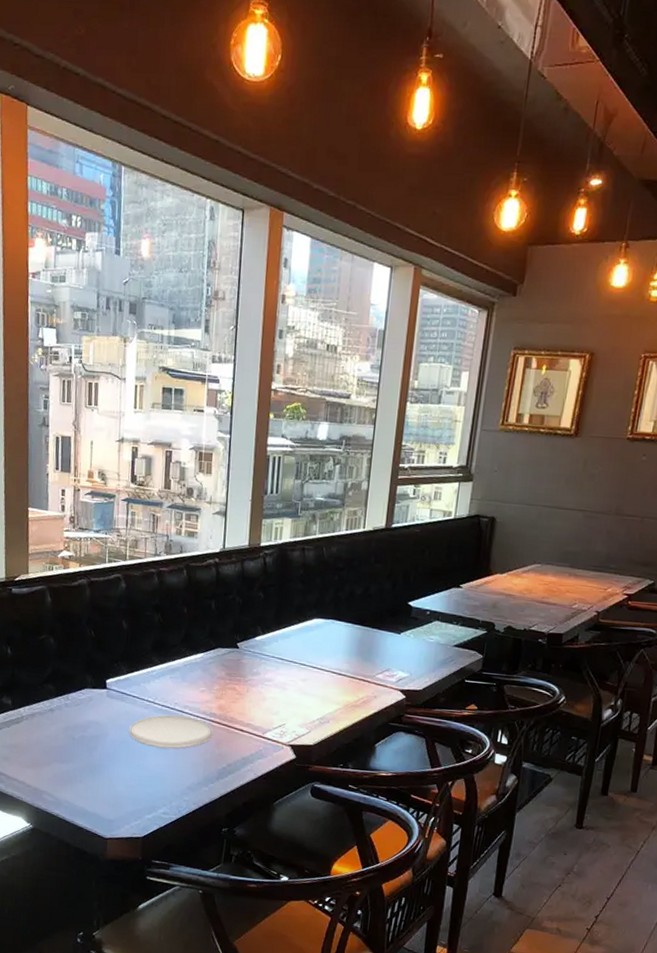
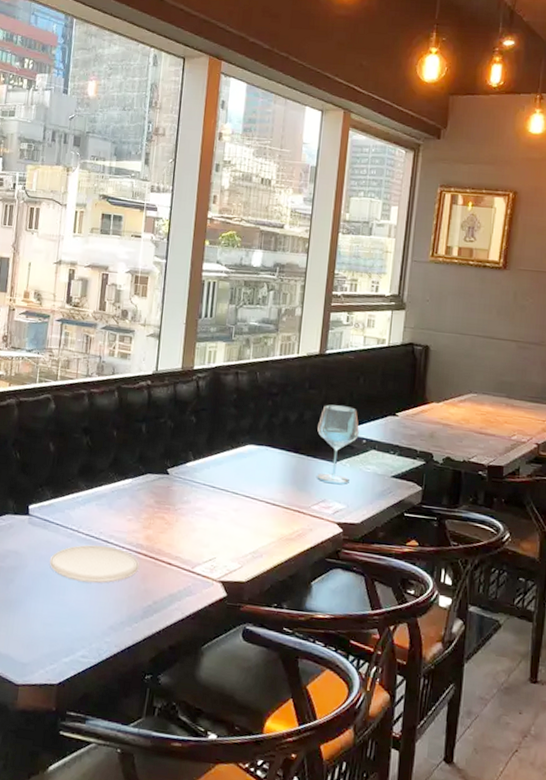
wine glass: none [382,578,424,655] -> present [317,404,359,485]

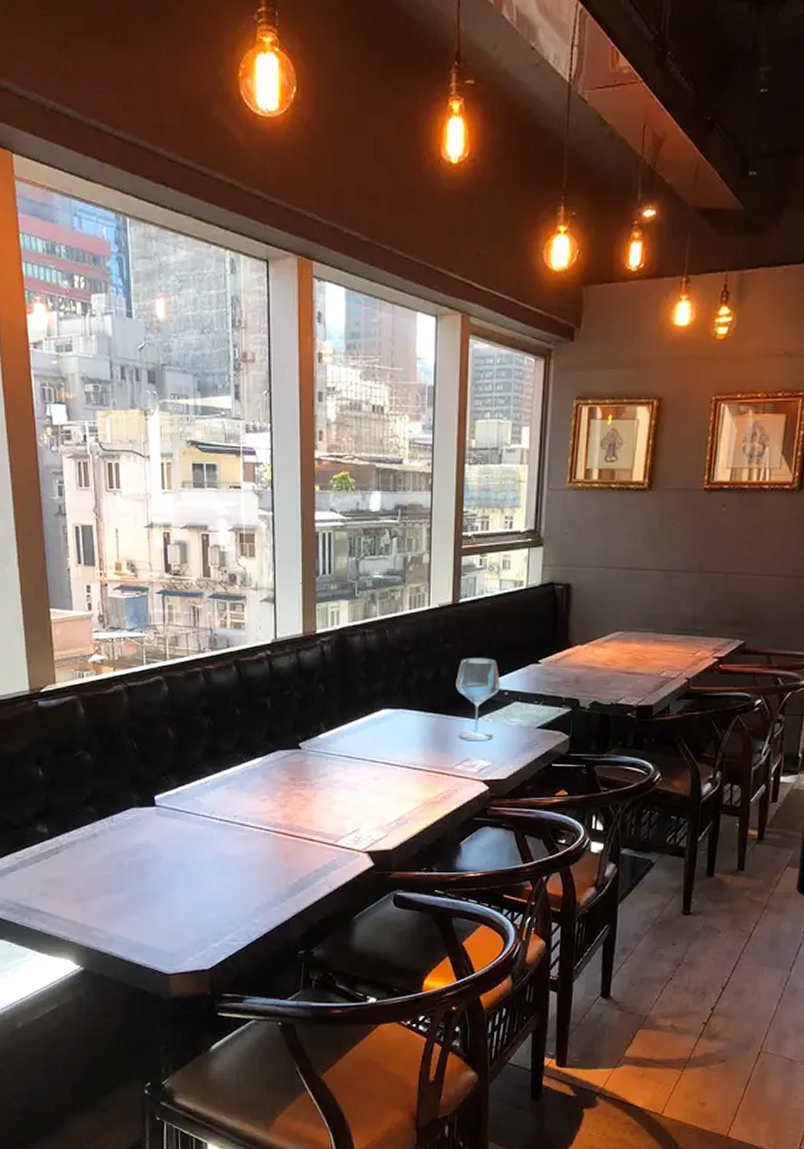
plate: present [49,545,140,584] -> none [184,829,281,868]

